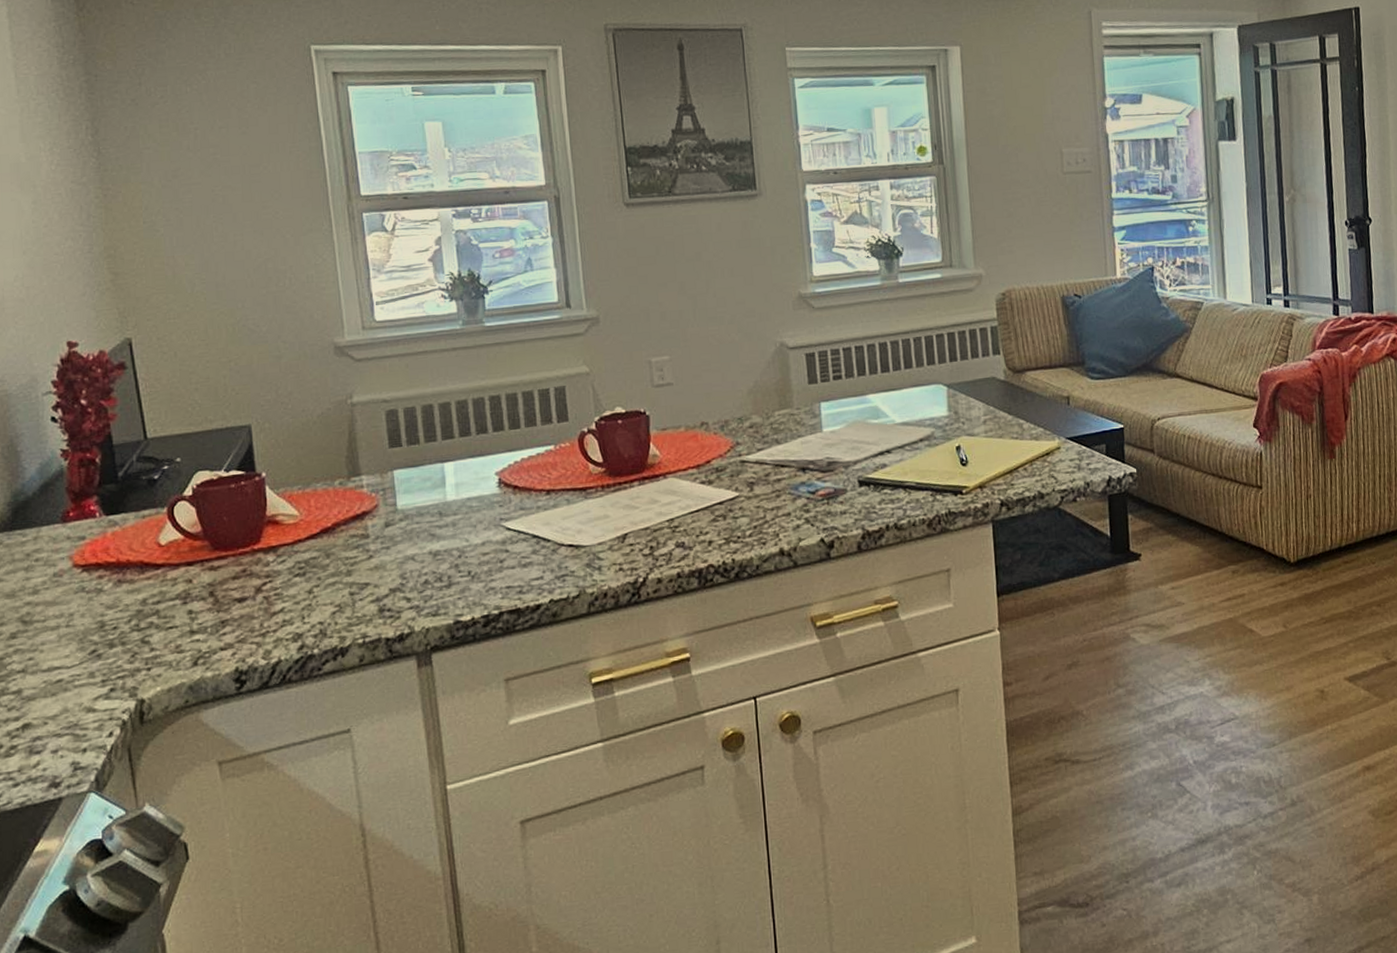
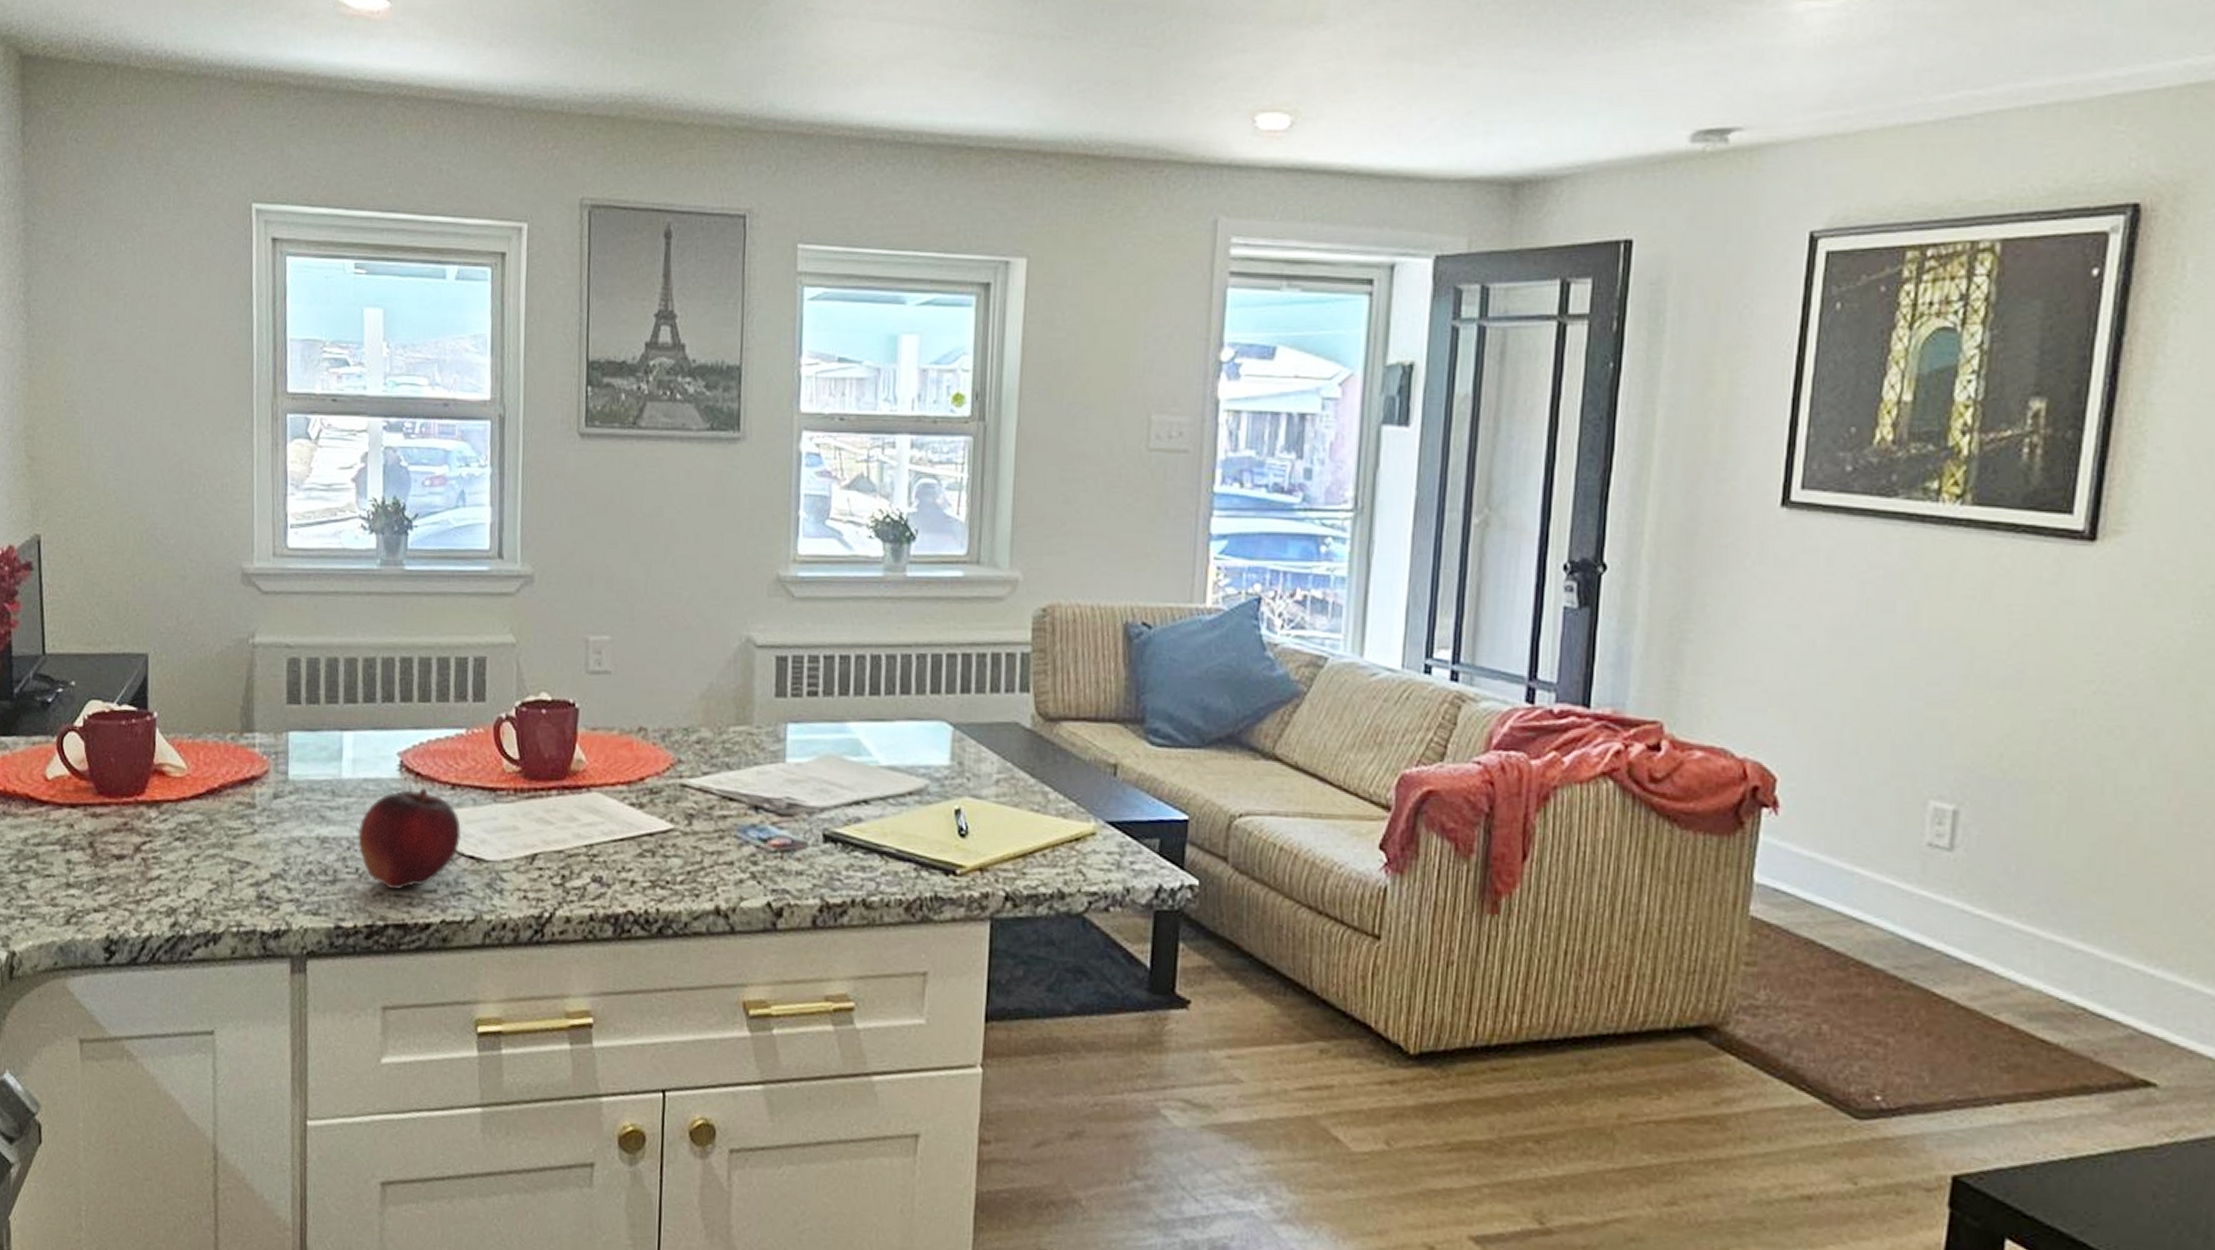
fruit: none [467,497,560,583] -> present [358,788,462,889]

